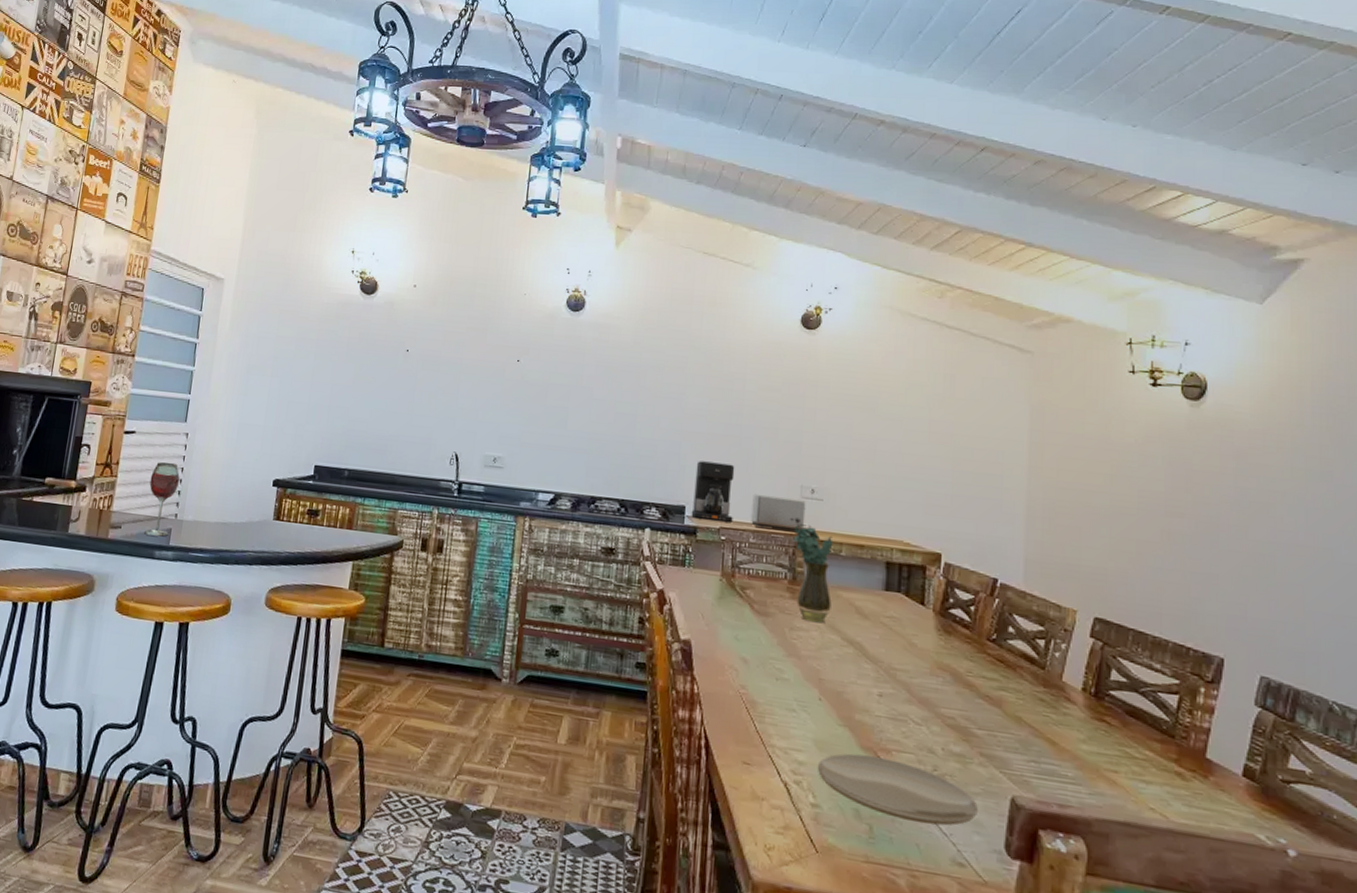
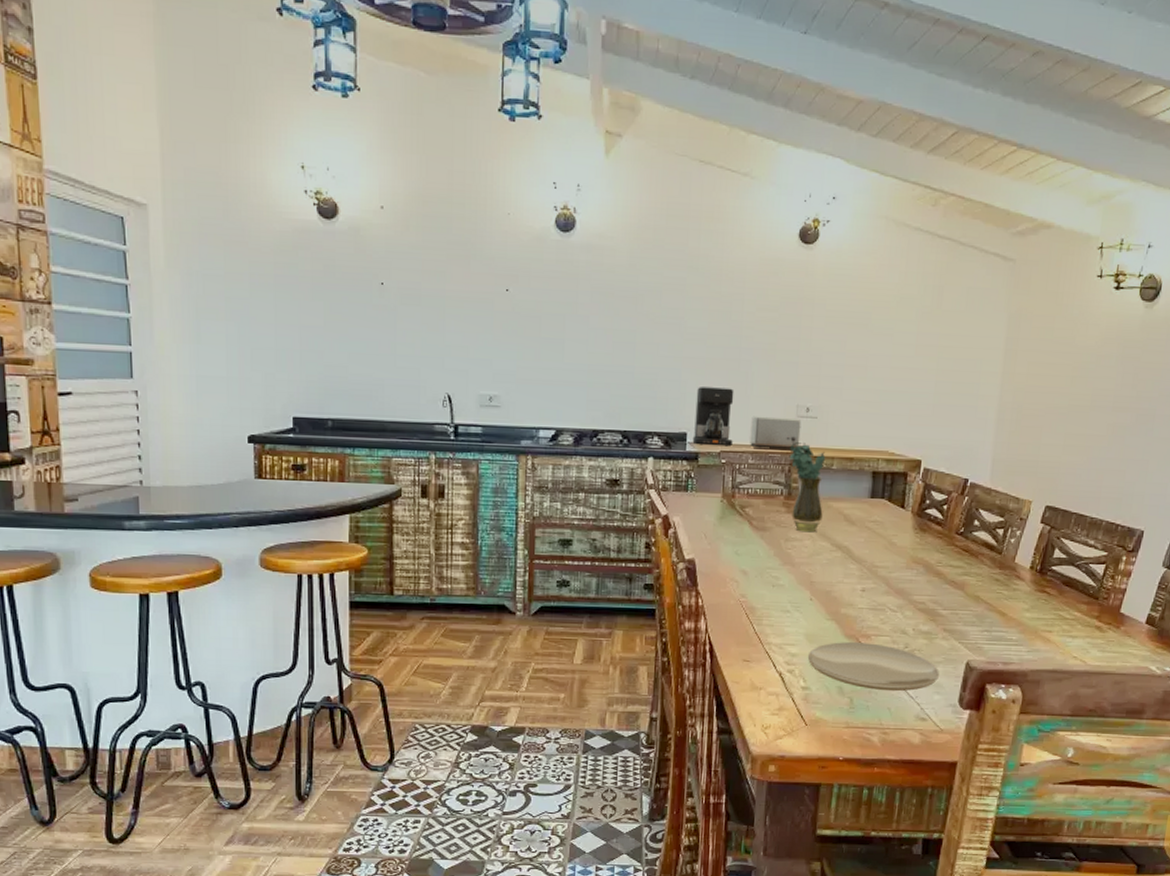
wineglass: present [144,461,180,537] -> none [101,424,137,506]

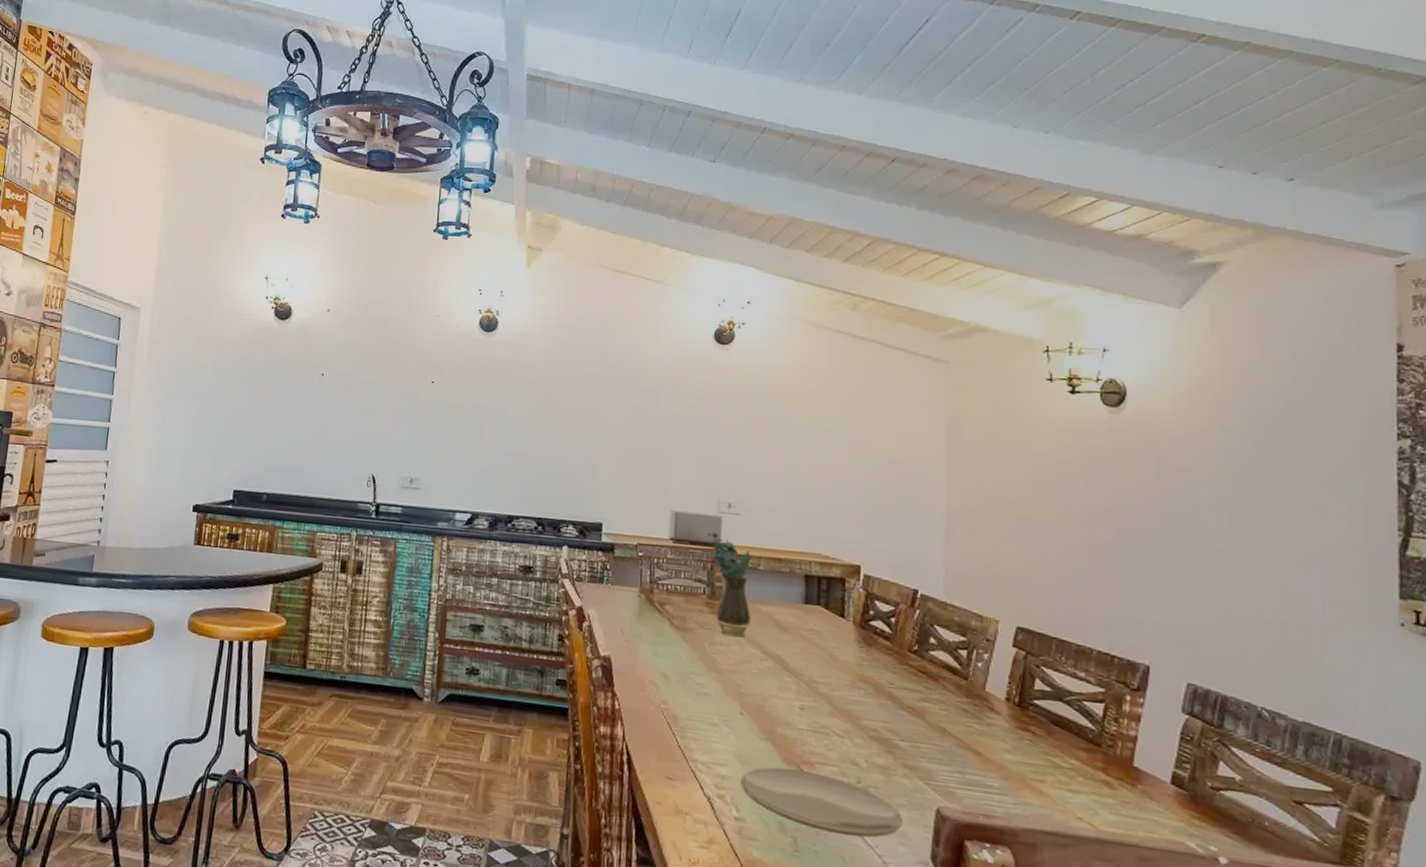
coffee maker: present [692,387,734,447] -> none [608,478,651,540]

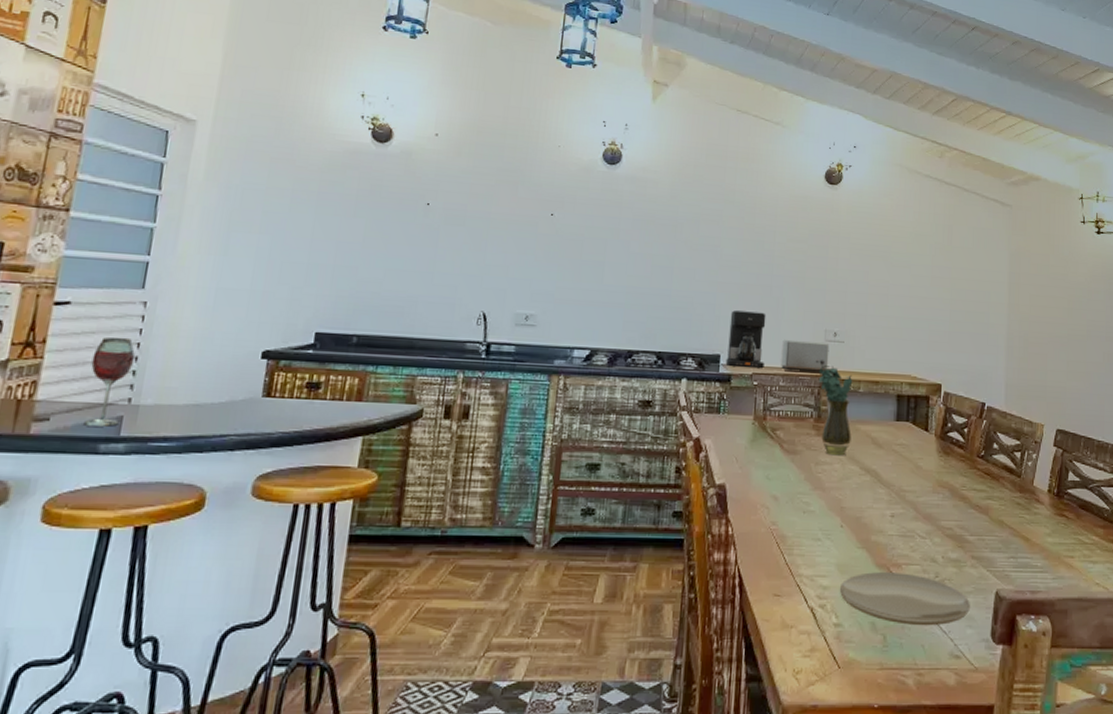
wineglass: none [68,489,101,563] -> present [84,336,135,427]
coffee maker: none [608,478,651,540] -> present [725,310,766,369]

